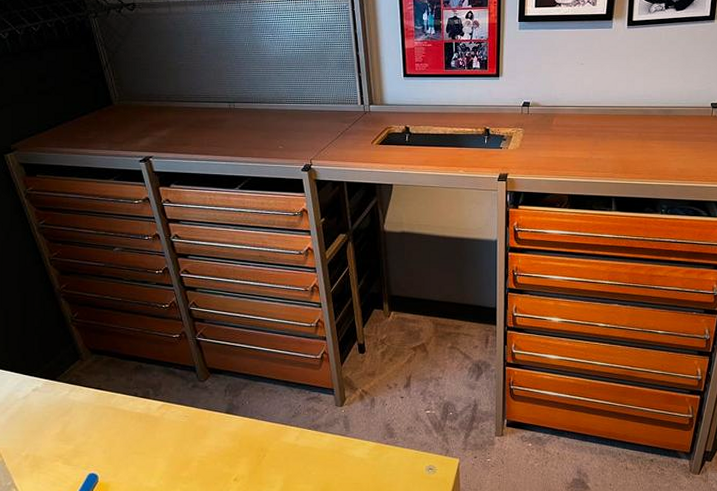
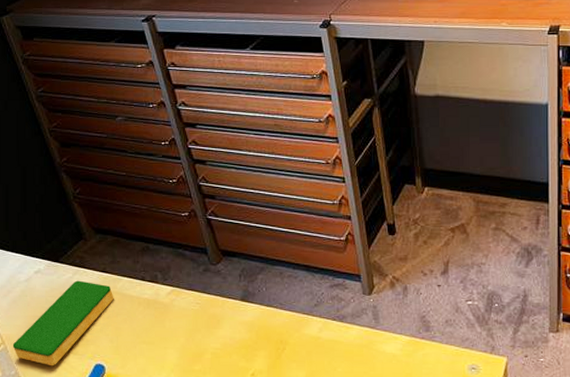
dish sponge: none [9,397,108,477] -> present [12,280,114,366]

